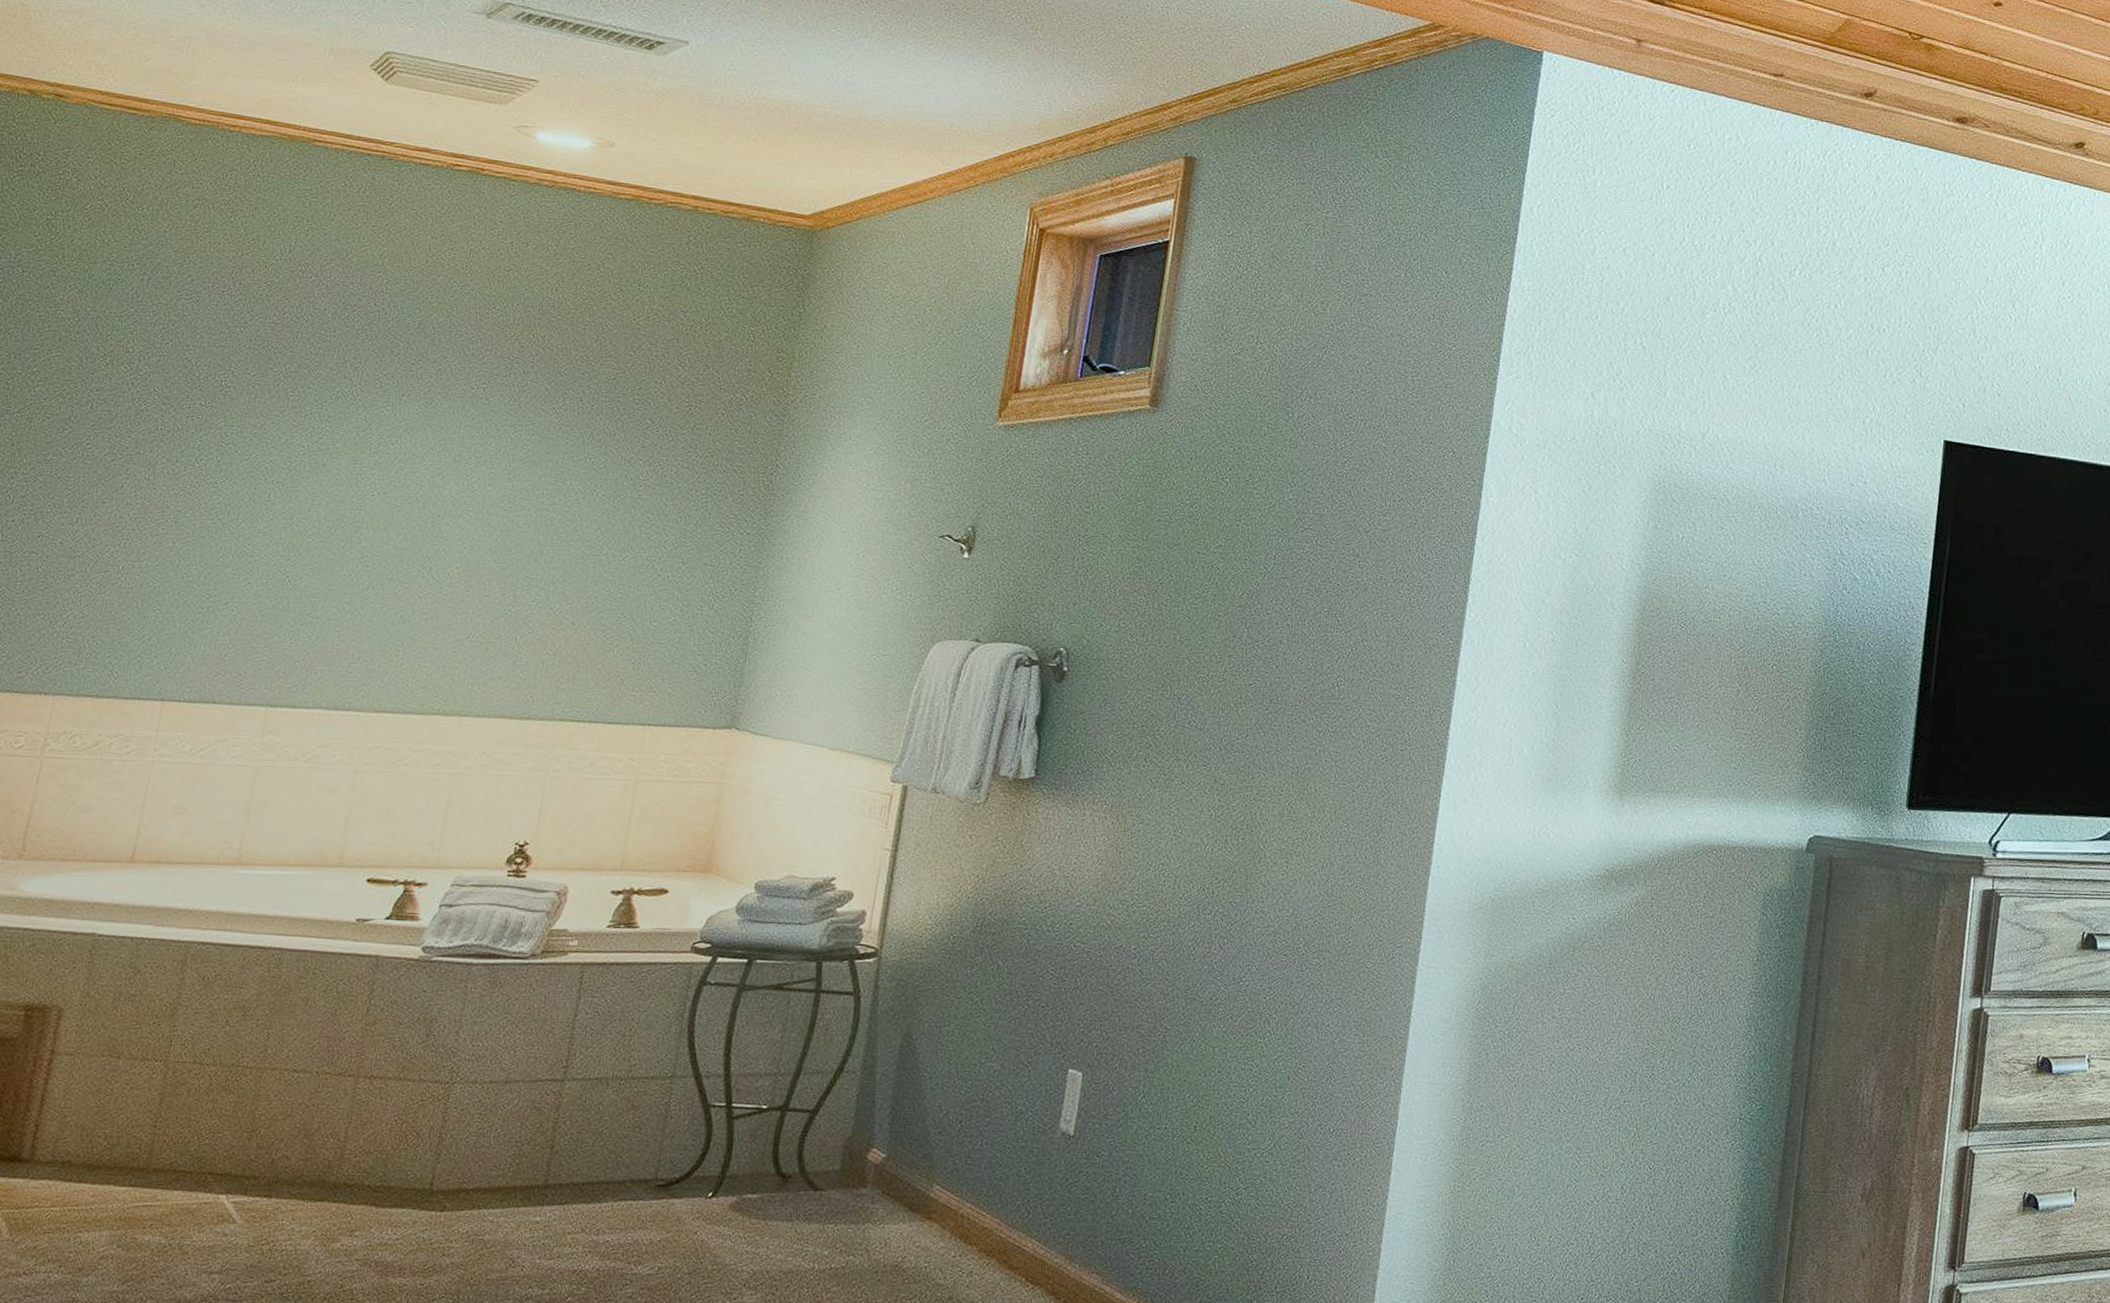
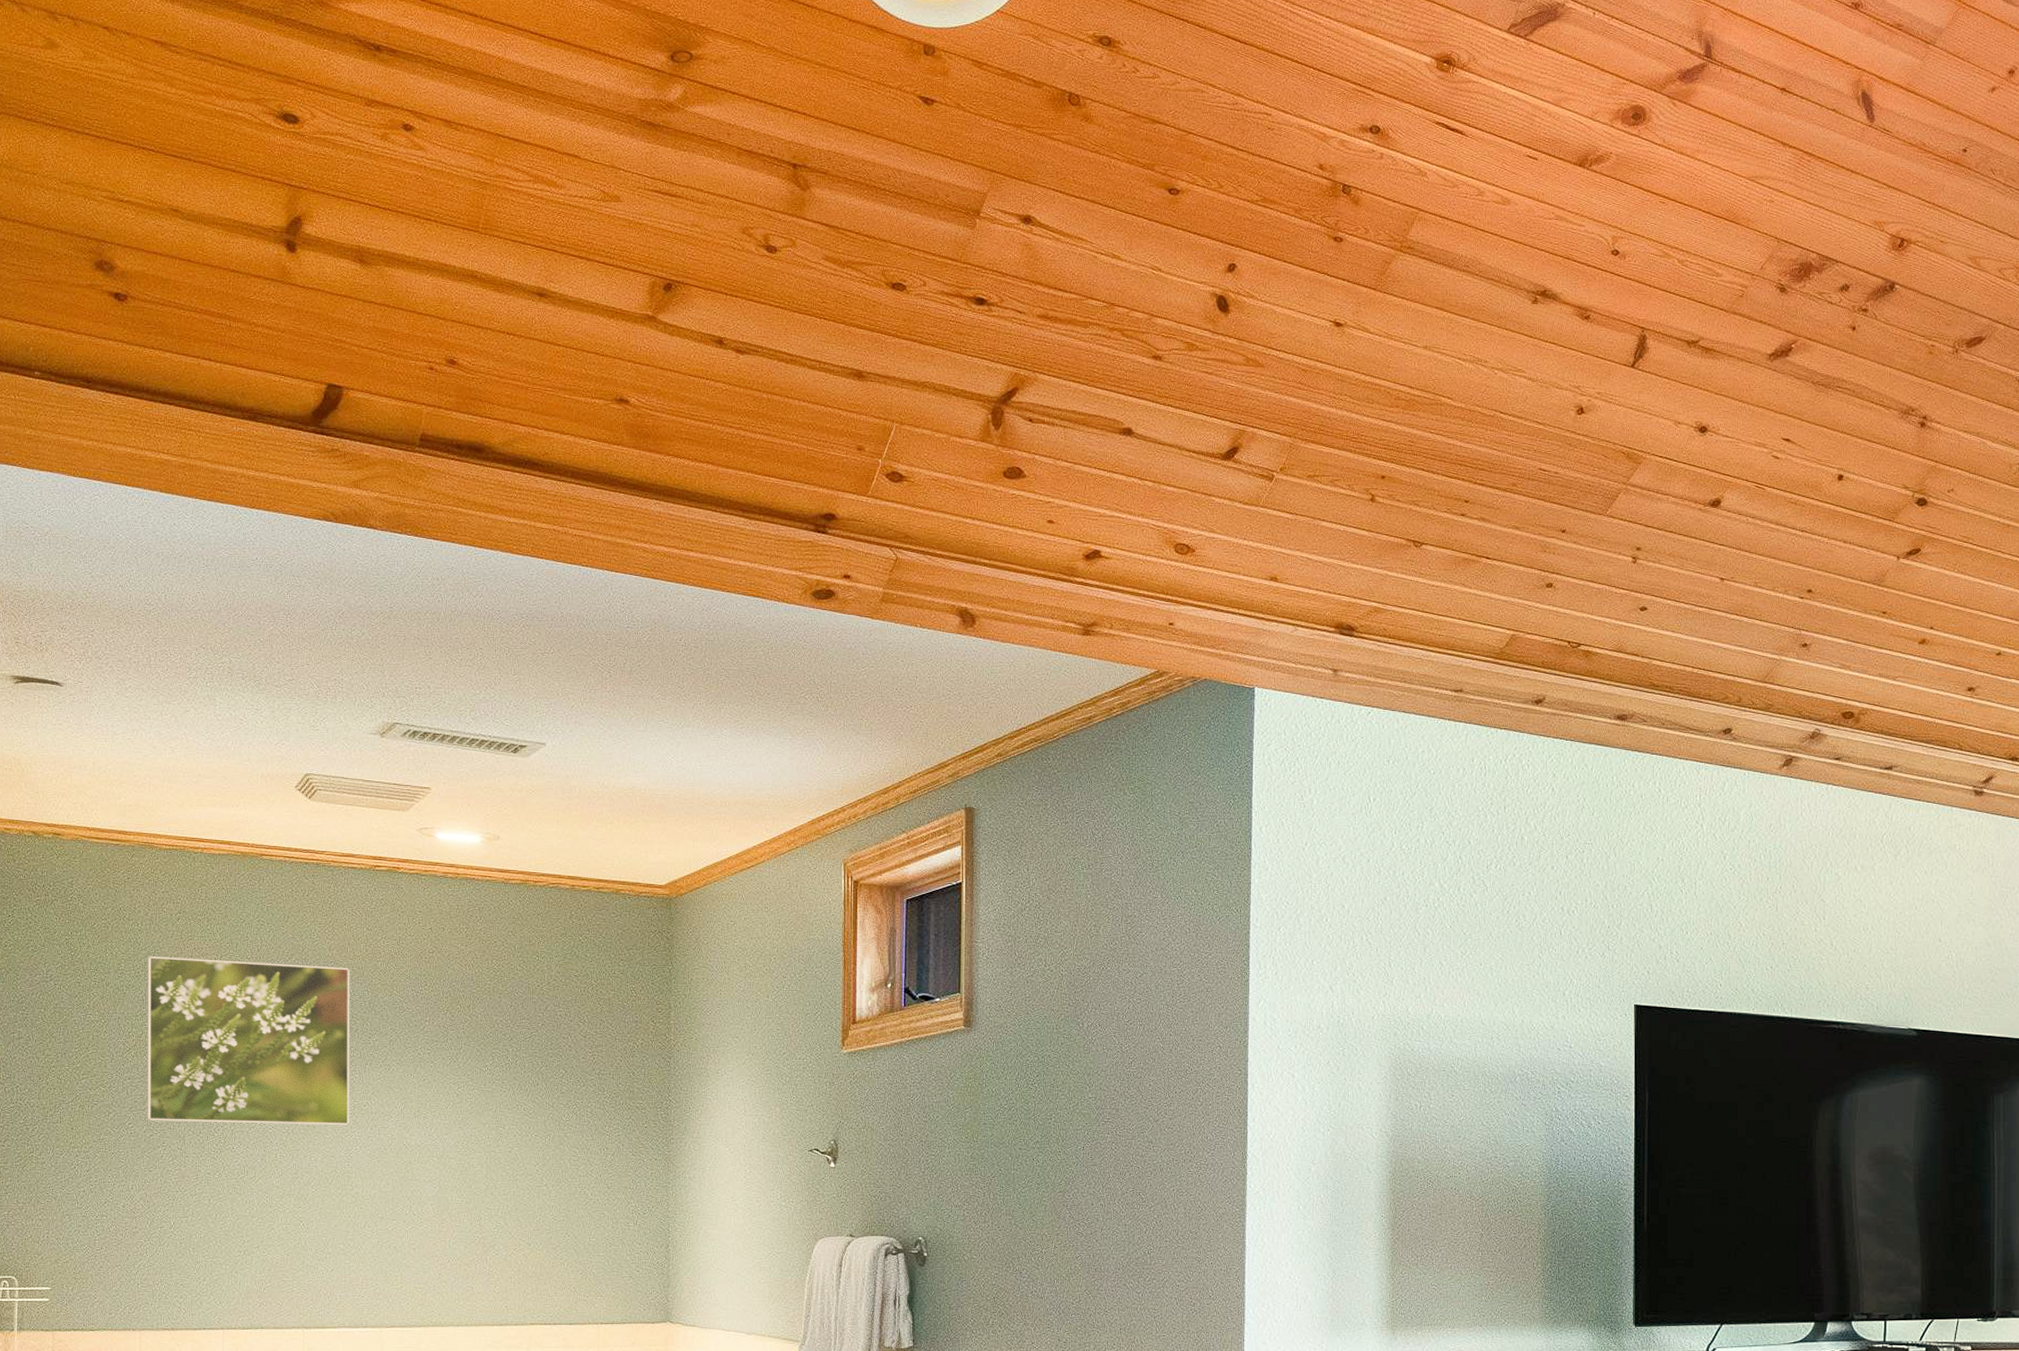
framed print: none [111,247,402,467] -> present [147,956,350,1126]

